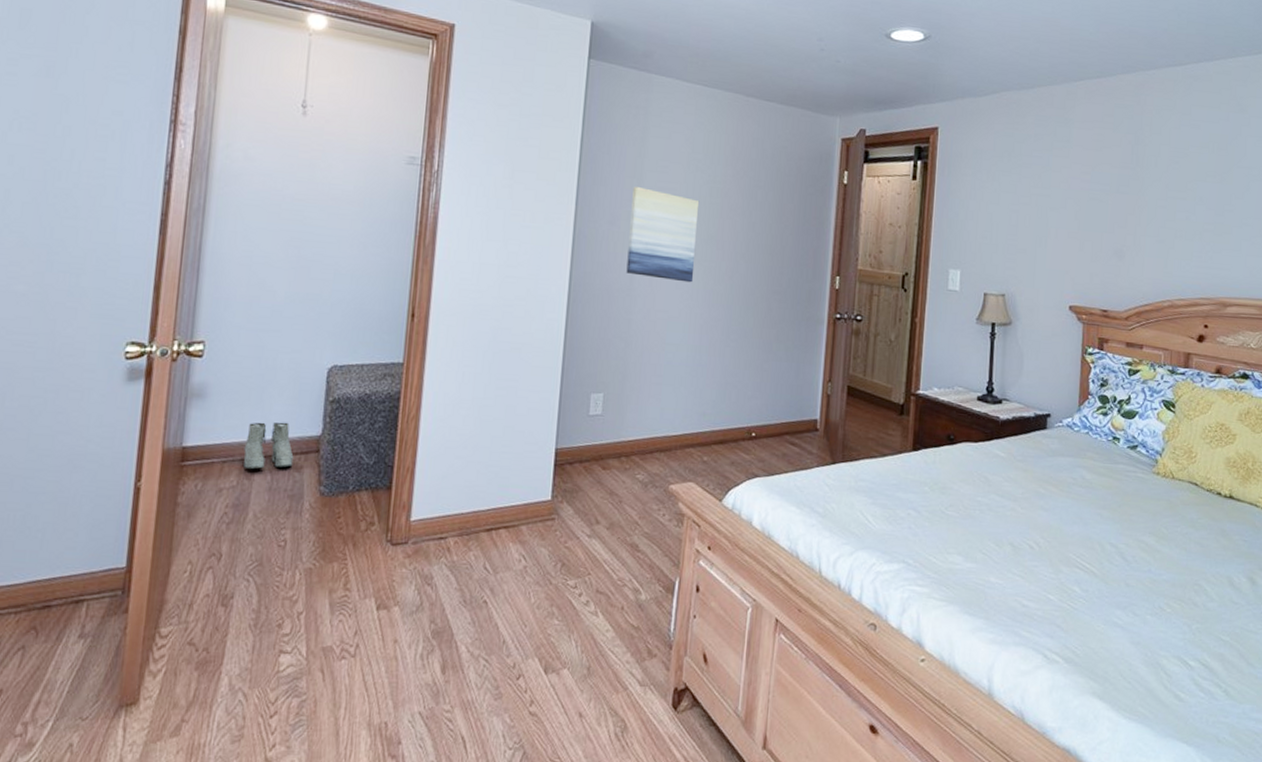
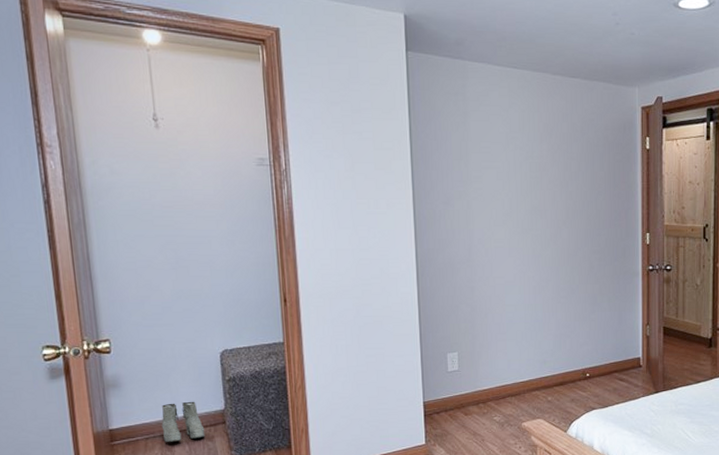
wall art: present [626,187,700,283] -> none [461,168,523,250]

